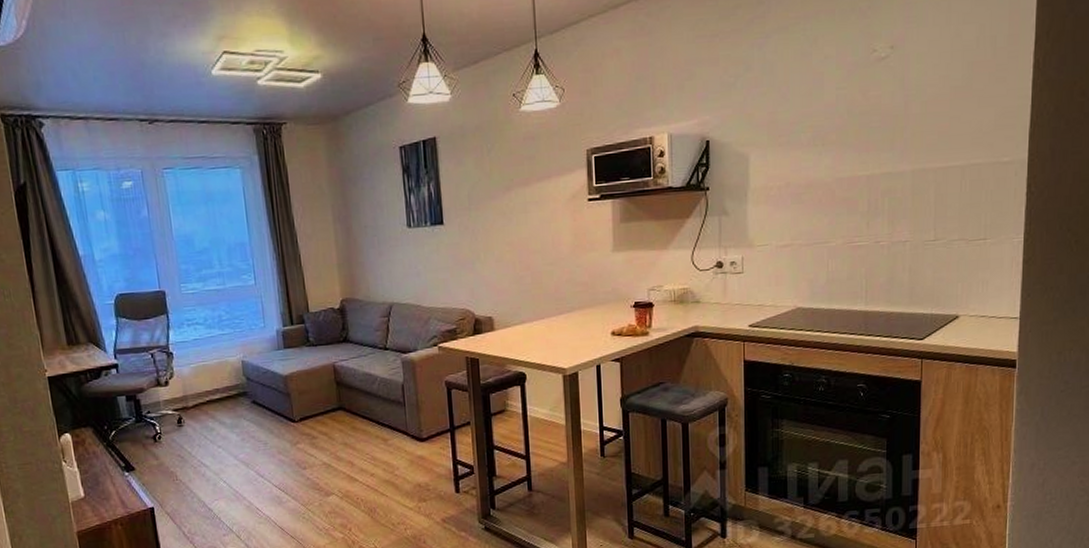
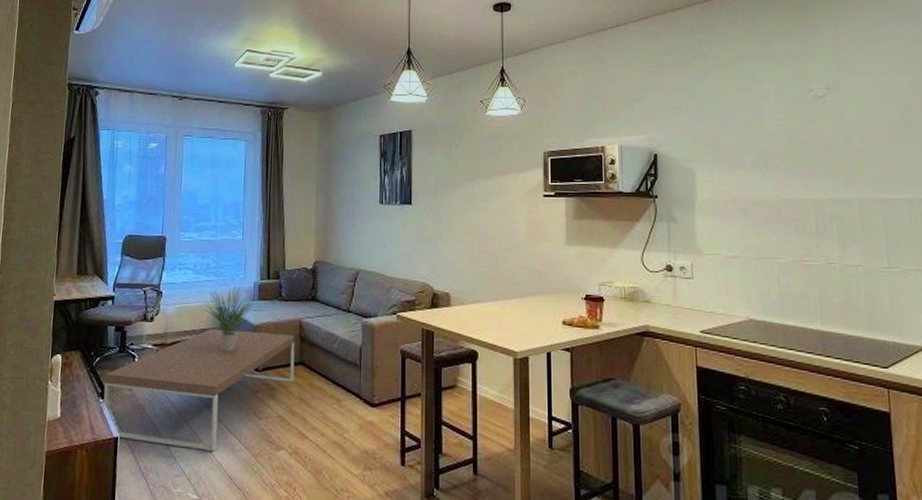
coffee table: none [125,381,335,508] -> present [103,329,295,451]
potted plant: none [223,336,280,408] -> present [204,286,254,352]

